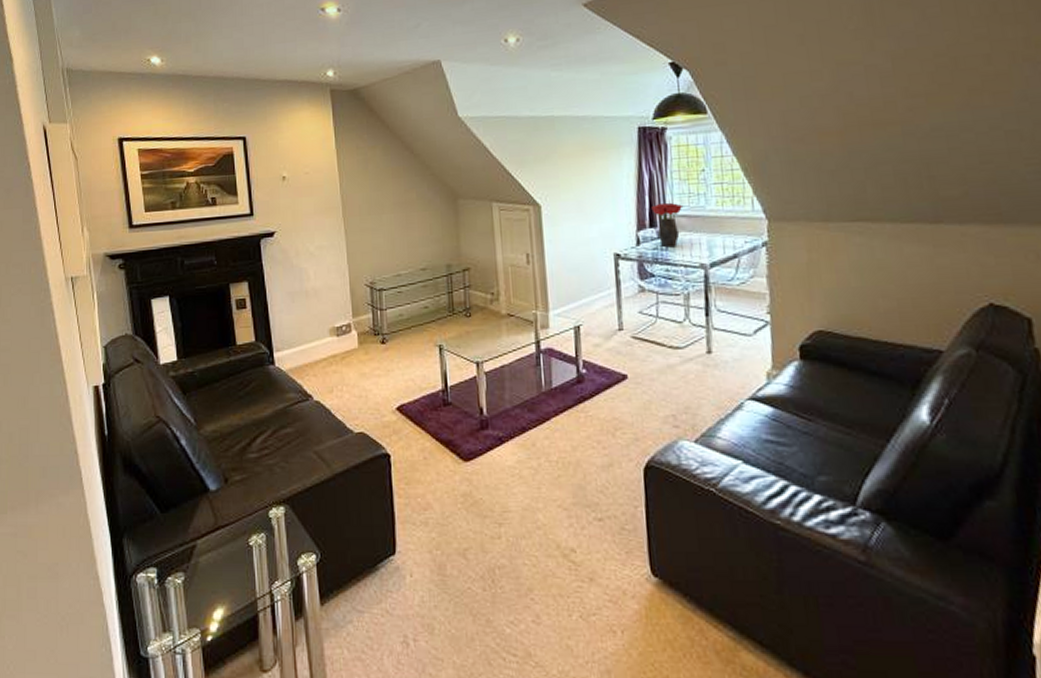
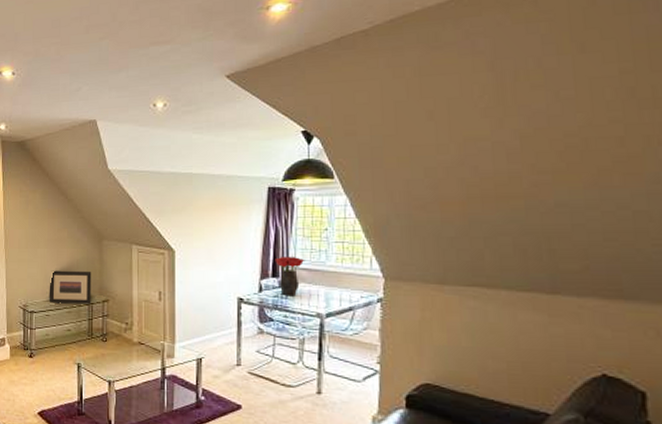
picture frame: none [400,237,450,278] -> present [50,270,92,304]

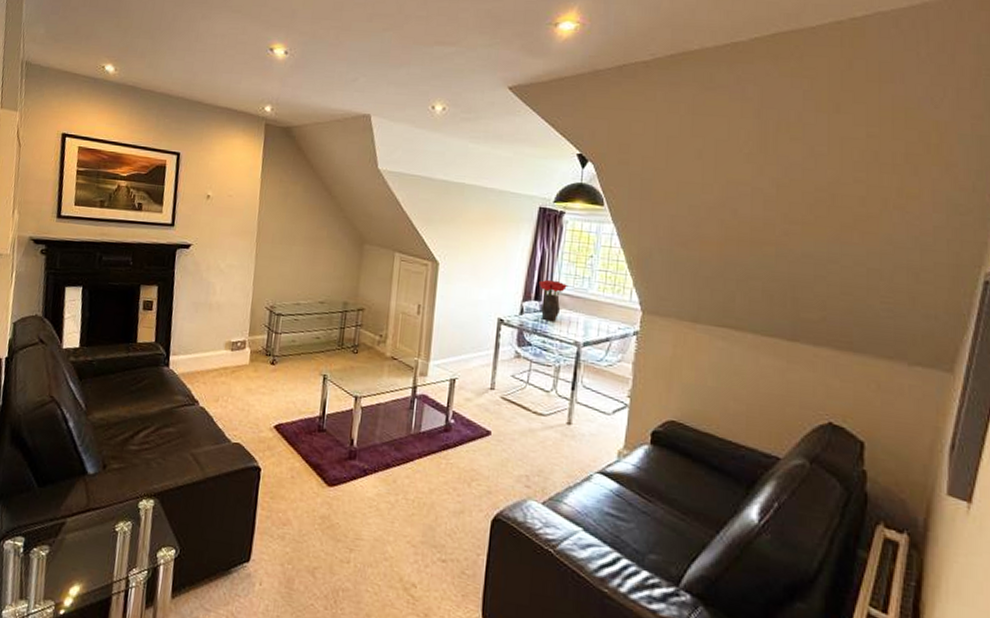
picture frame: present [50,270,92,304] -> none [300,271,349,312]

